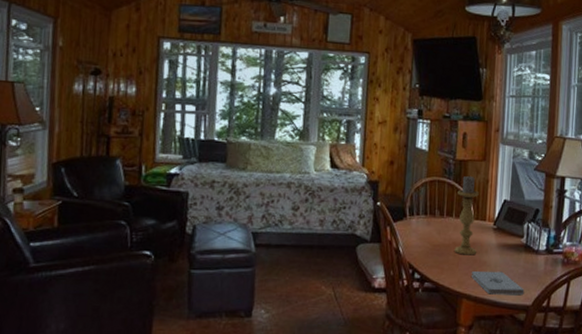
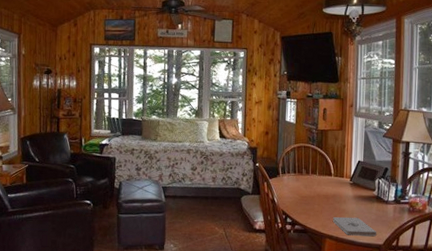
candle holder: present [455,175,479,255] -> none [319,142,337,205]

